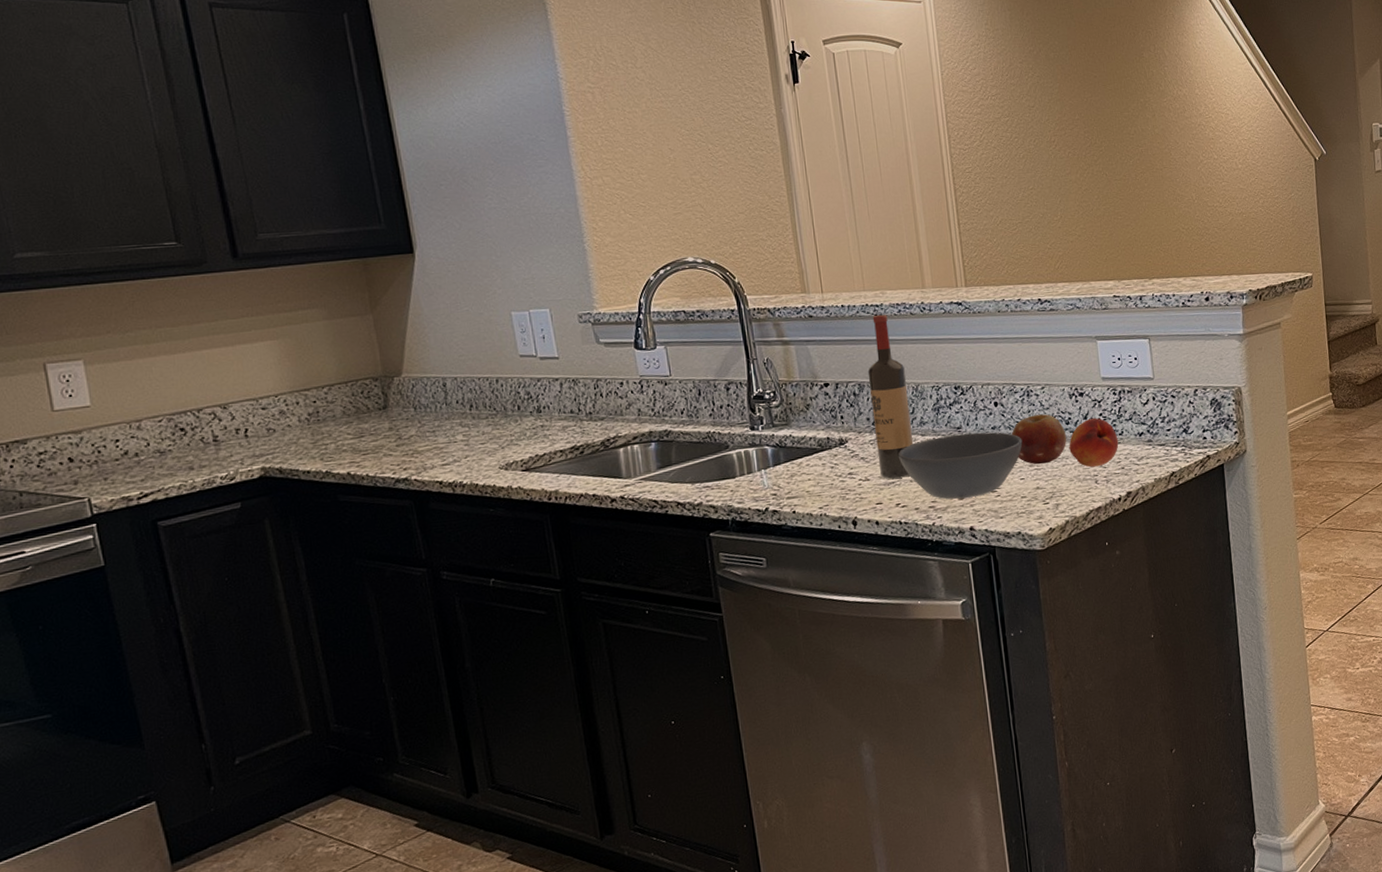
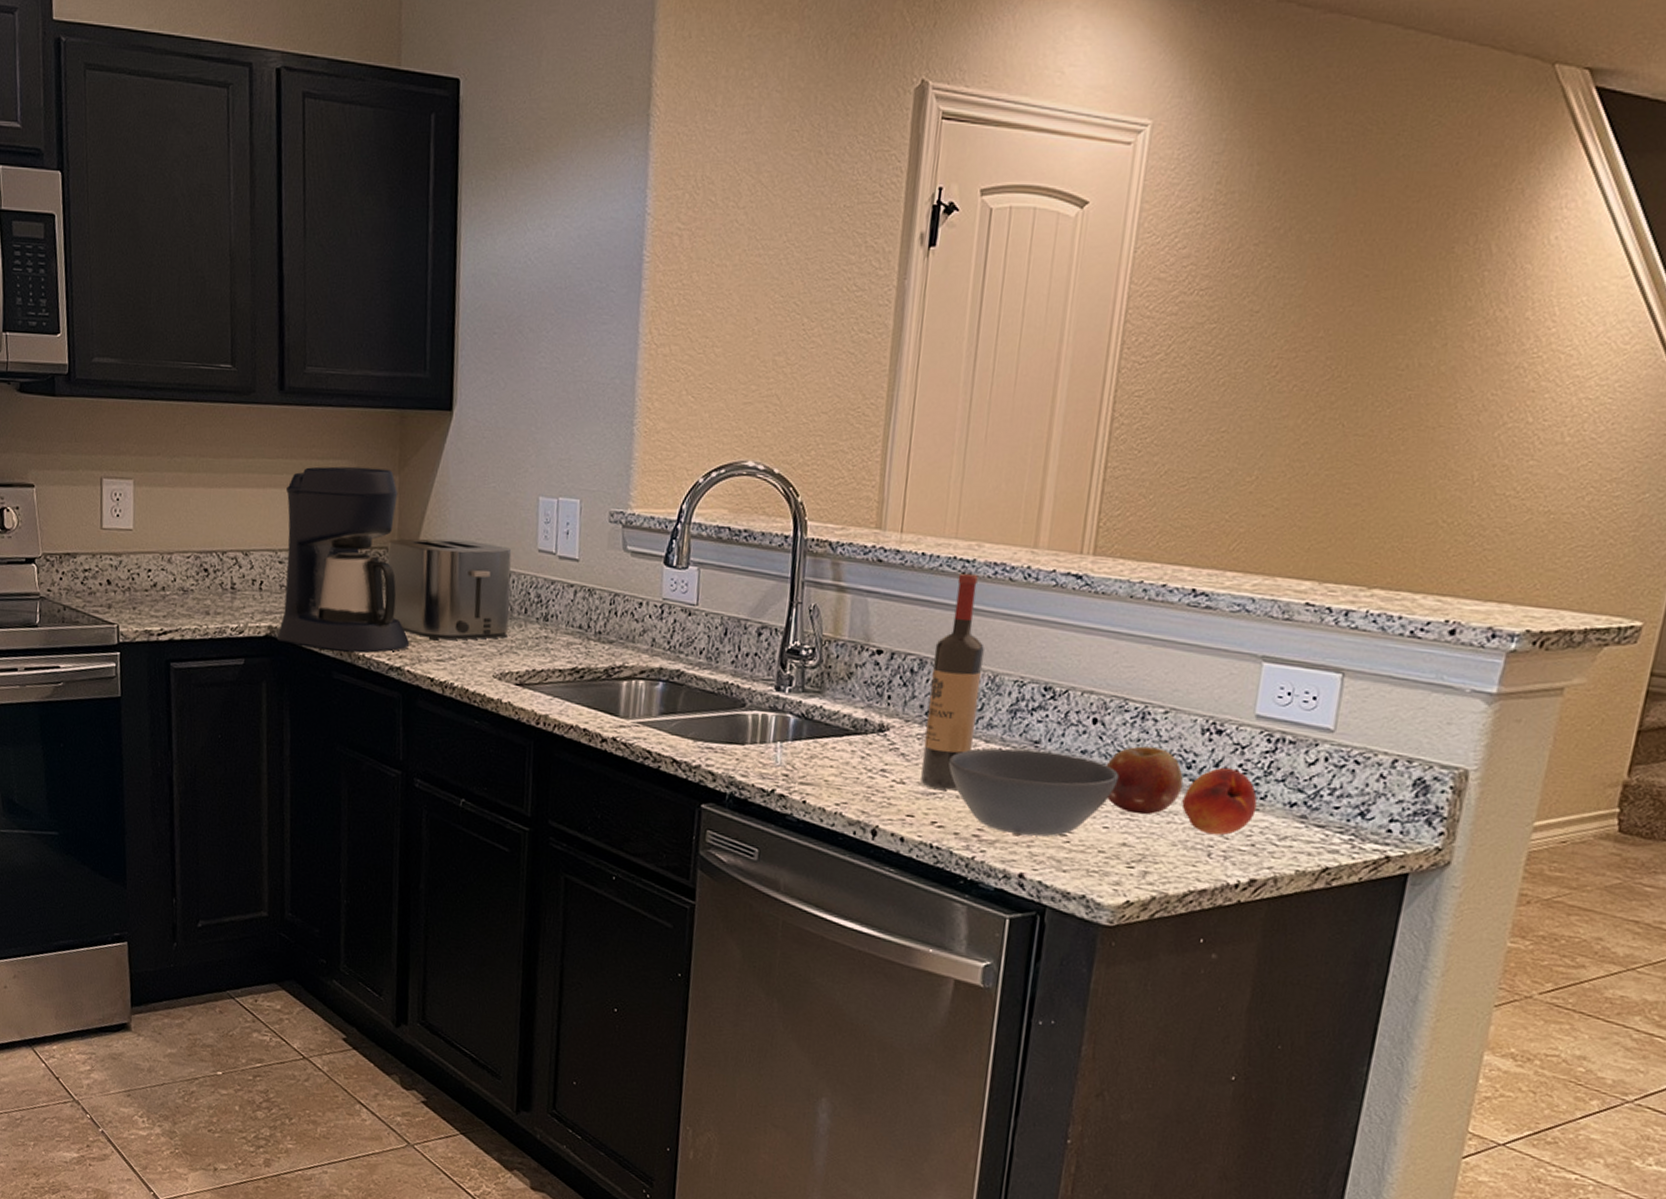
coffee maker: none [257,310,413,481] -> present [277,466,410,654]
toaster: none [372,358,507,449] -> present [387,538,512,641]

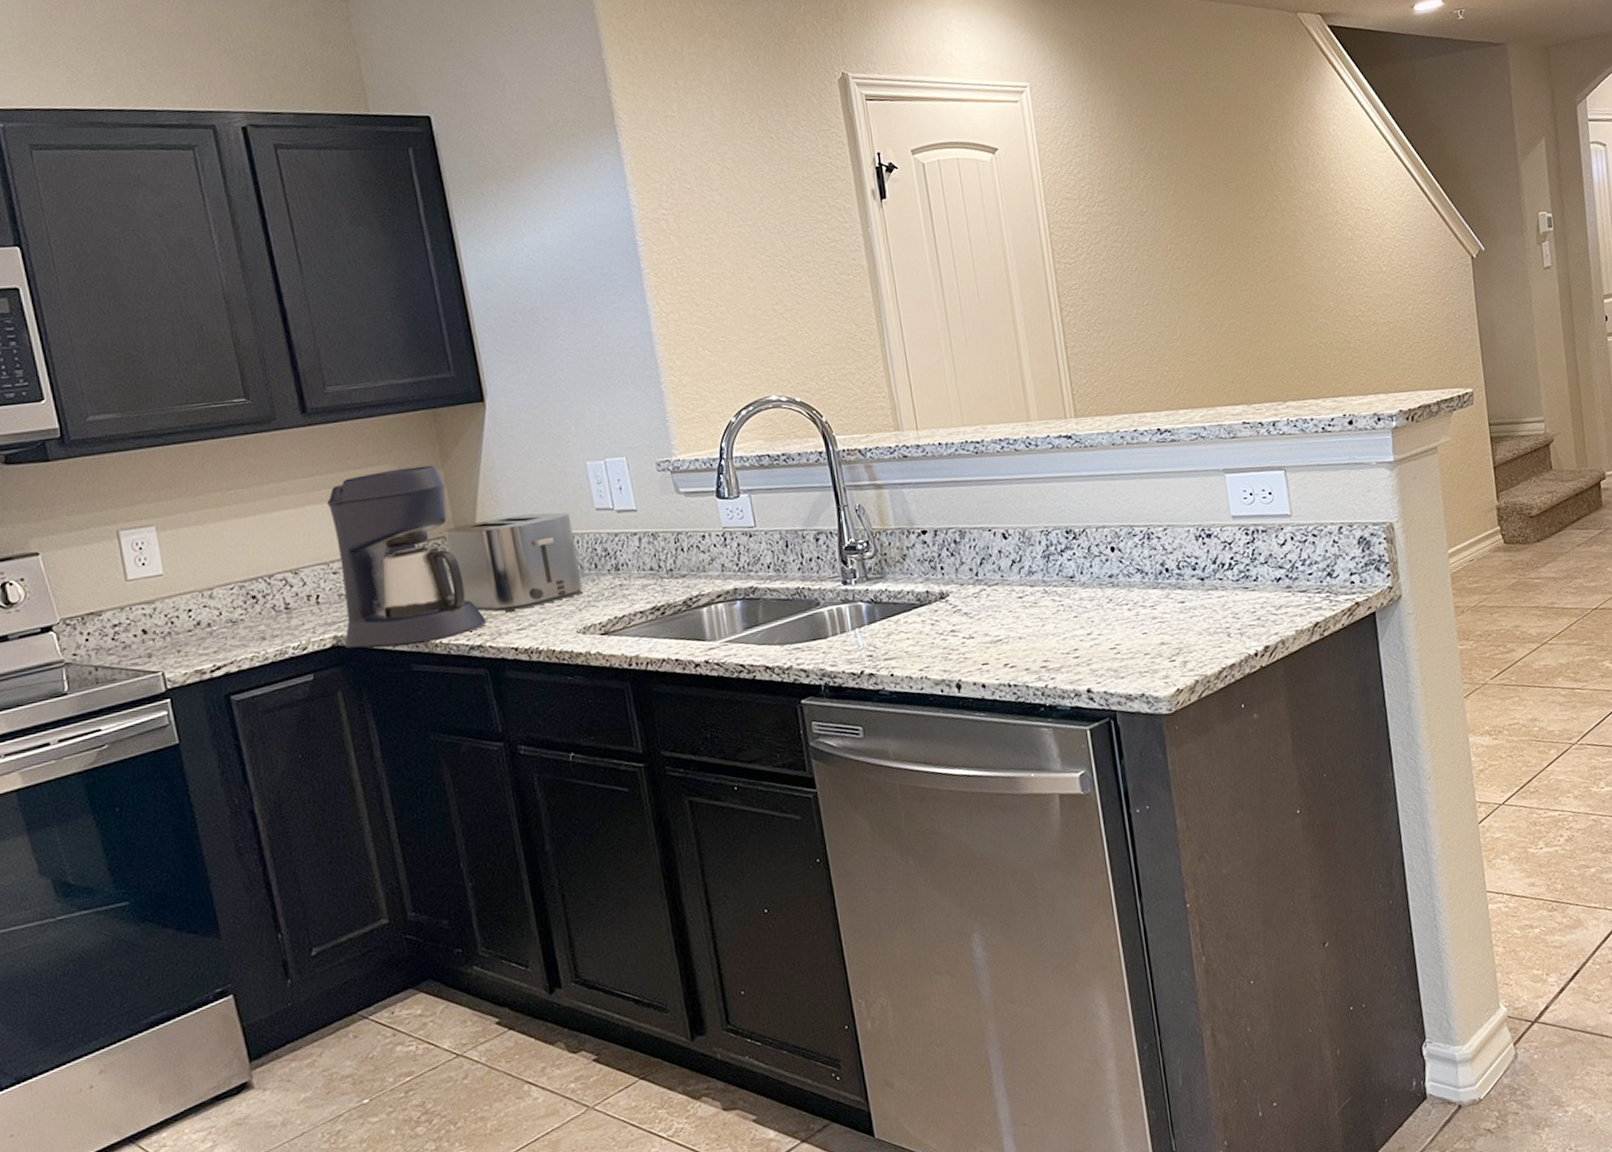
wine bottle: present [920,573,984,791] -> none [969,451,1022,636]
soup bowl: present [948,748,1120,837] -> none [1005,581,1144,658]
fruit: present [1105,746,1183,815] -> none [1130,559,1194,617]
fruit: present [1181,767,1257,836] -> none [1196,562,1254,619]

